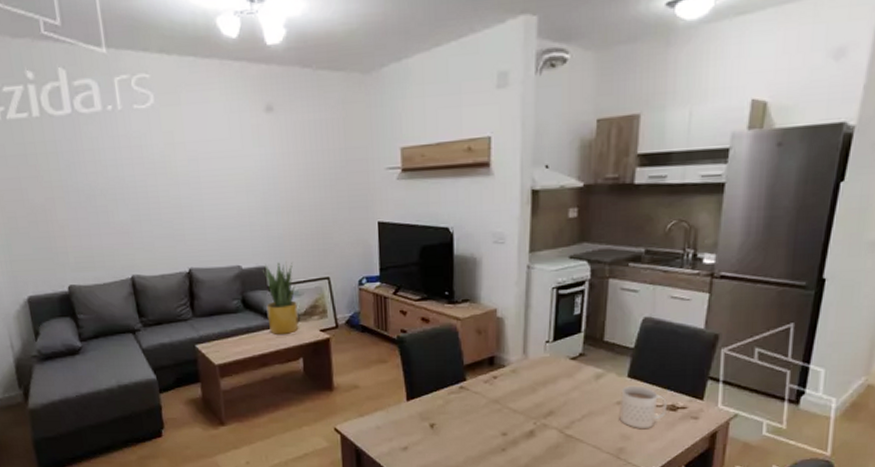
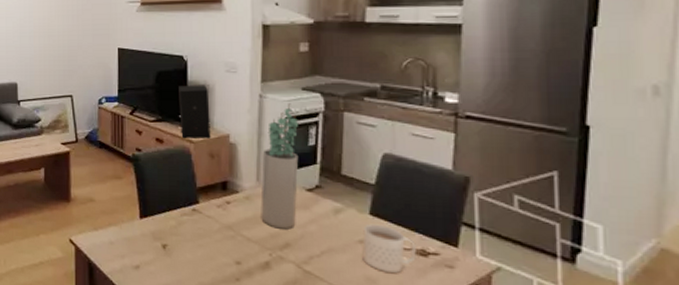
planter: present [263,262,299,334] -> none [14,79,43,145]
speaker: none [444,258,478,316] -> present [179,85,211,139]
vase: none [526,273,566,398] -> present [260,103,299,230]

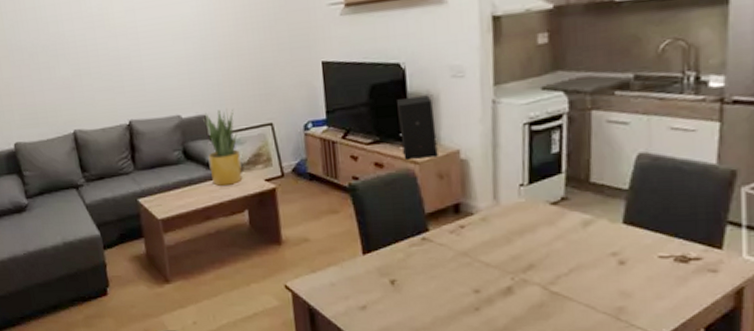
planter: none [14,79,43,145] -> present [203,109,243,186]
vase: present [260,103,299,230] -> none [498,106,541,250]
mug: present [362,223,416,274] -> none [614,233,676,285]

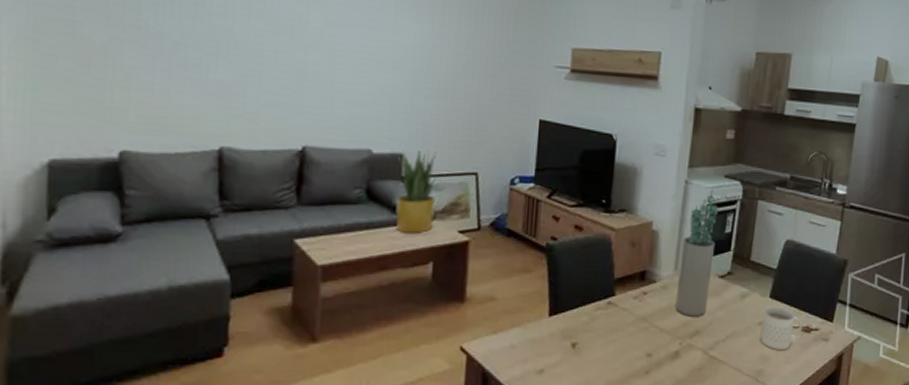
speaker: present [397,95,438,159] -> none [603,167,635,226]
vase: none [498,106,541,250] -> present [675,190,719,317]
mug: none [614,233,676,285] -> present [760,306,803,351]

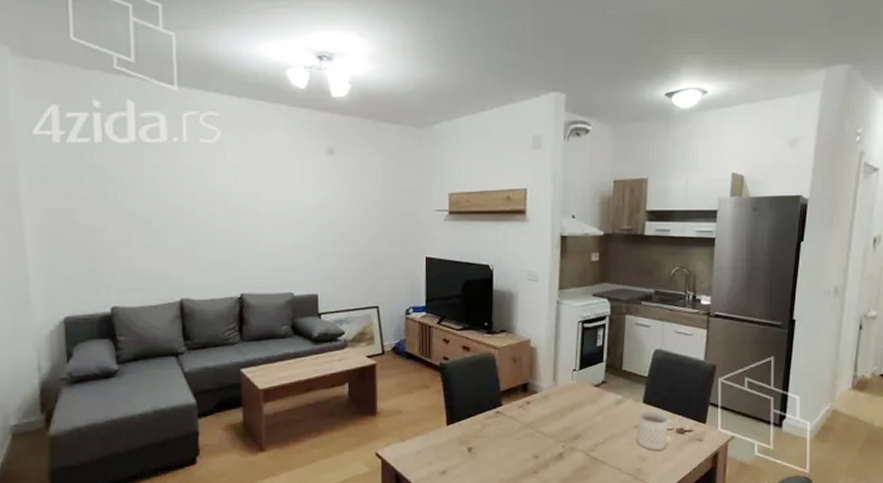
planter: present [395,150,438,233] -> none [315,290,347,360]
vase: present [675,190,719,317] -> none [556,308,590,423]

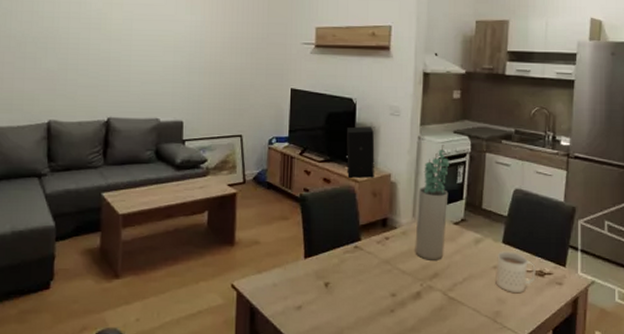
speaker: none [485,293,514,345] -> present [347,126,375,178]
vase: none [556,308,590,423] -> present [415,145,450,260]

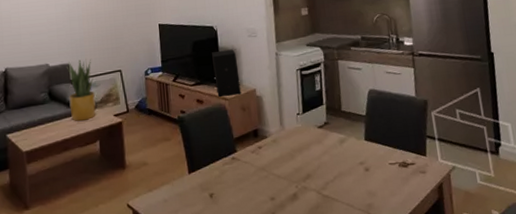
planter: none [178,118,210,187] -> present [67,59,96,121]
vase: present [415,145,450,260] -> none [282,57,313,164]
mug: present [495,251,536,294] -> none [361,147,400,186]

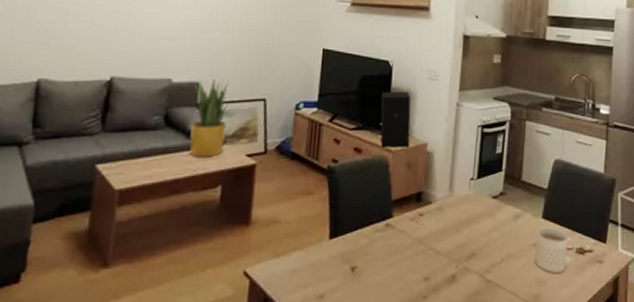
mug: none [361,147,400,186] -> present [535,227,576,274]

